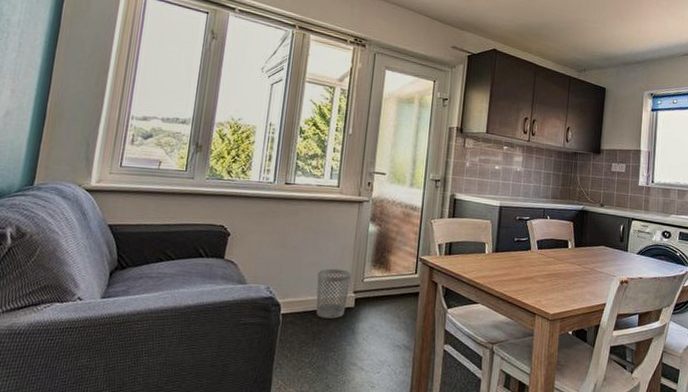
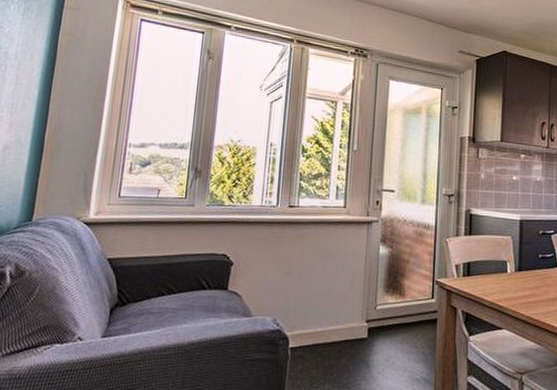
wastebasket: present [316,268,352,319] -> none [326,296,364,351]

